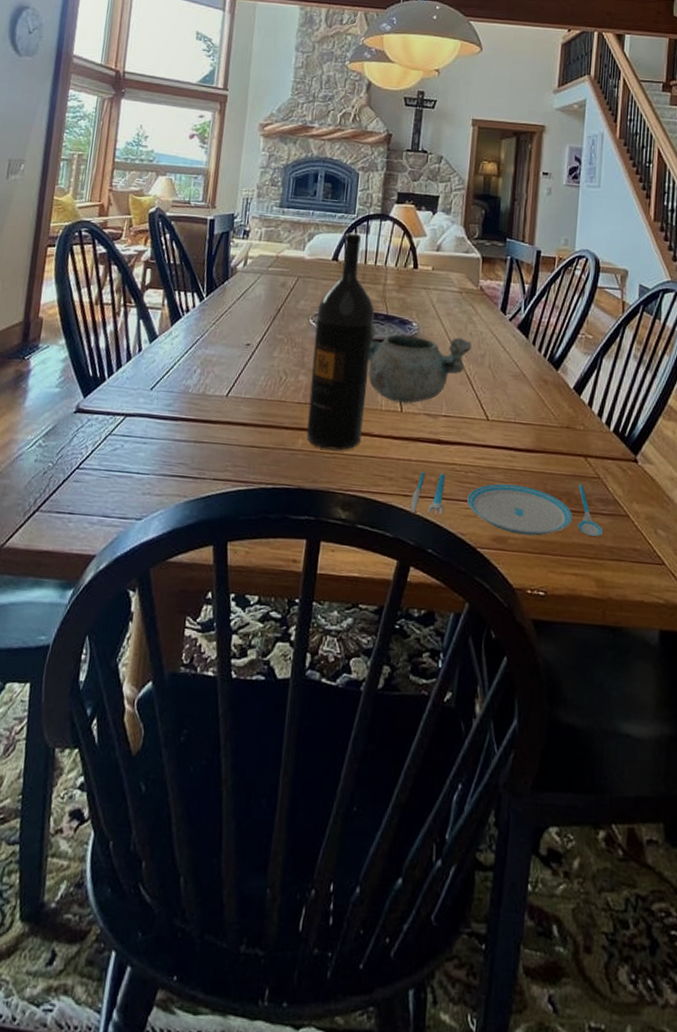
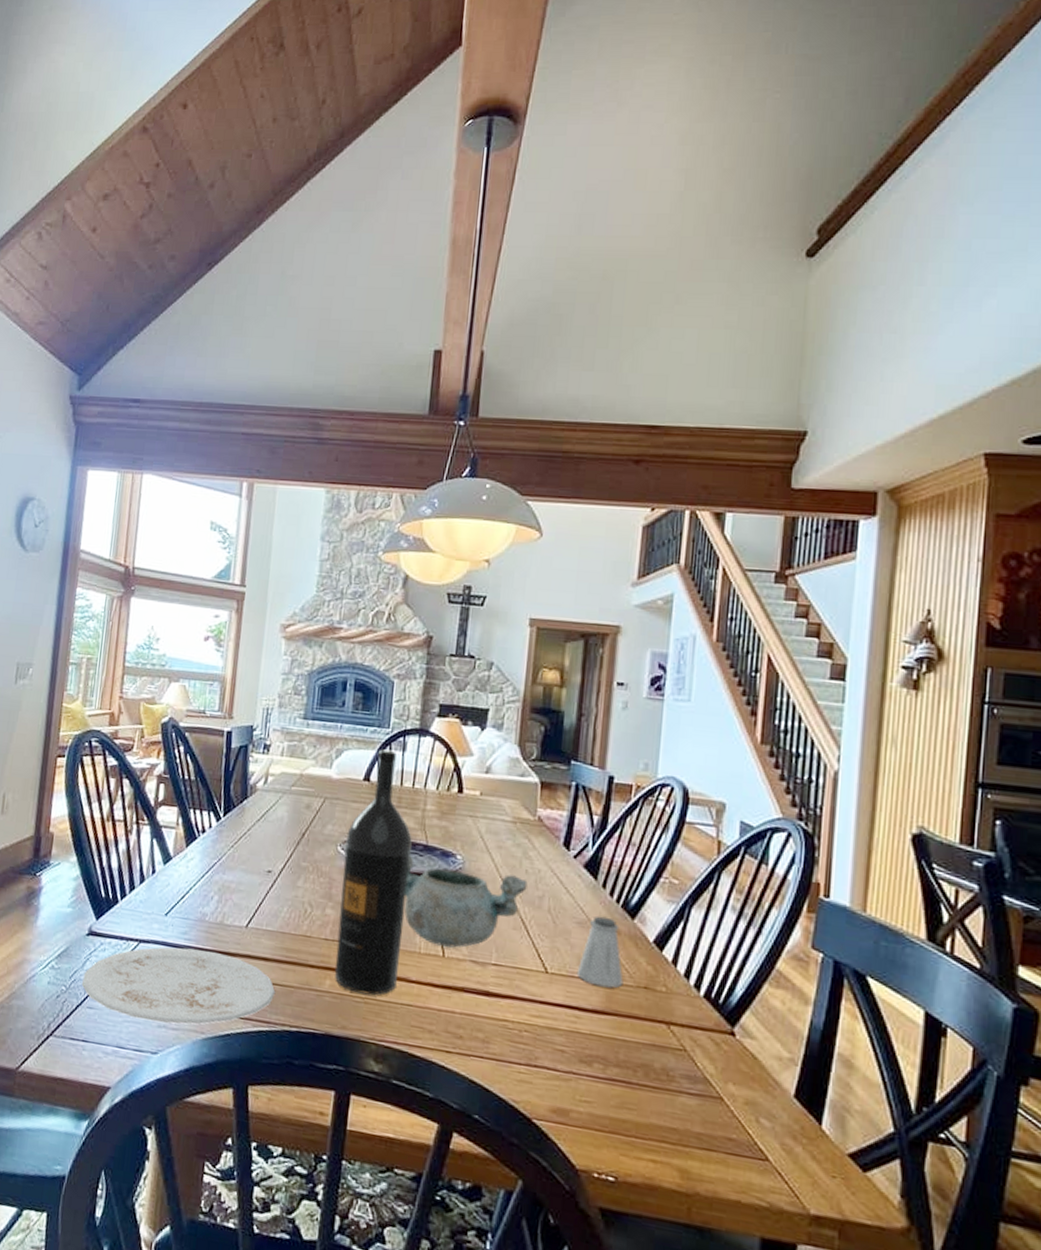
plate: none [68,418,253,491] -> present [81,947,276,1025]
plate: present [411,471,604,536] -> none [454,1026,690,1119]
saltshaker: none [512,369,550,430] -> present [576,916,624,988]

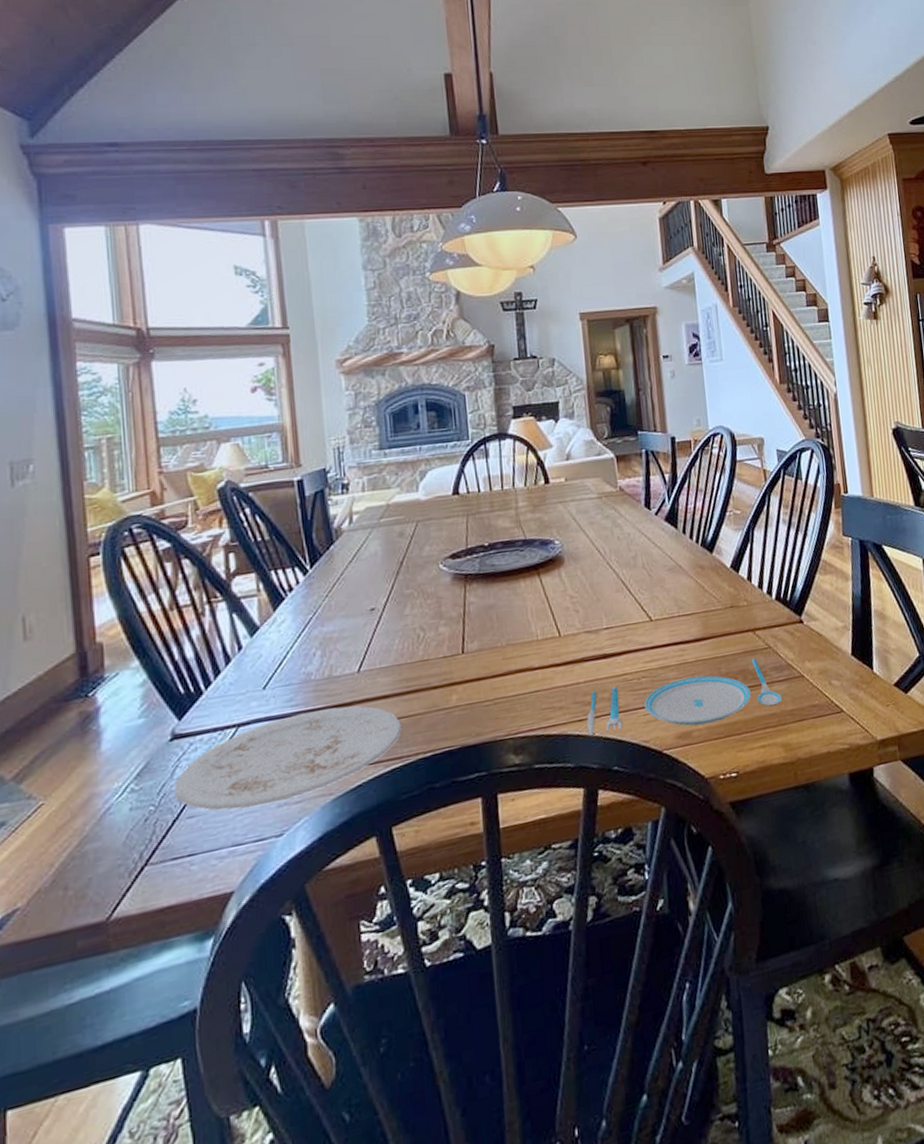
wine bottle: present [334,749,412,995] -> none [446,459,522,698]
decorative bowl: present [404,855,528,948] -> none [510,544,622,628]
plate: none [454,1026,690,1119] -> present [587,658,782,737]
saltshaker: present [576,916,624,988] -> none [675,557,714,619]

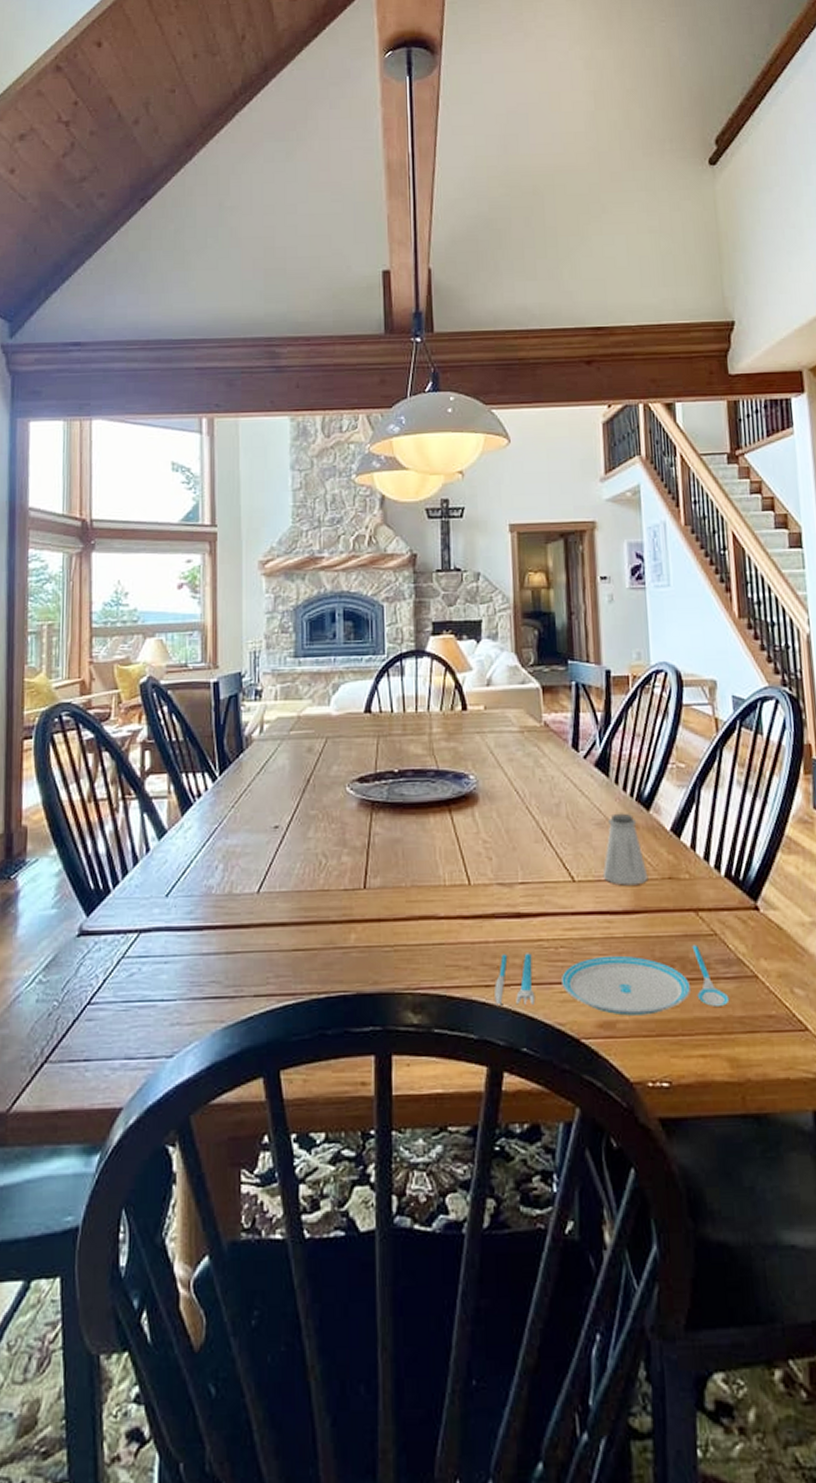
plate: present [174,705,403,811] -> none [76,927,298,1021]
saltshaker: none [675,557,714,619] -> present [602,813,649,886]

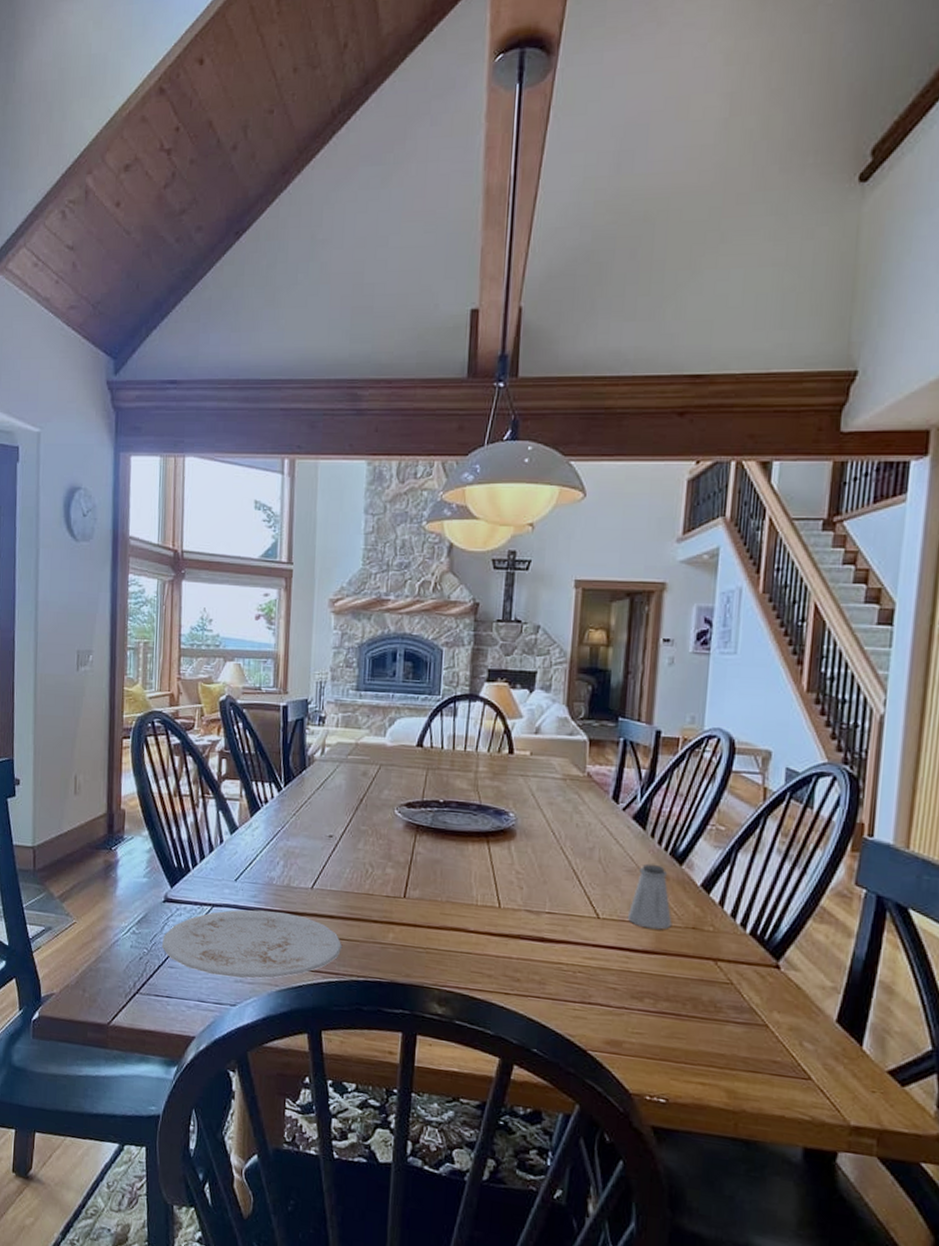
plate: none [76,927,298,1021] -> present [161,909,343,979]
plate: present [494,944,730,1016] -> none [512,969,736,1046]

